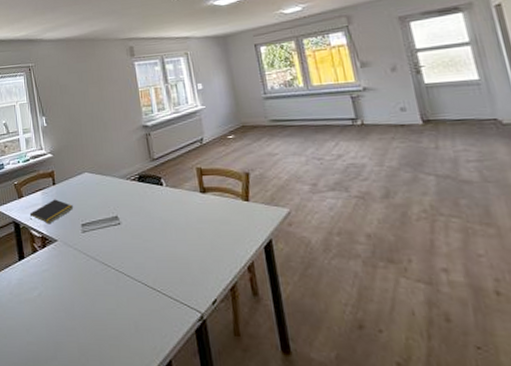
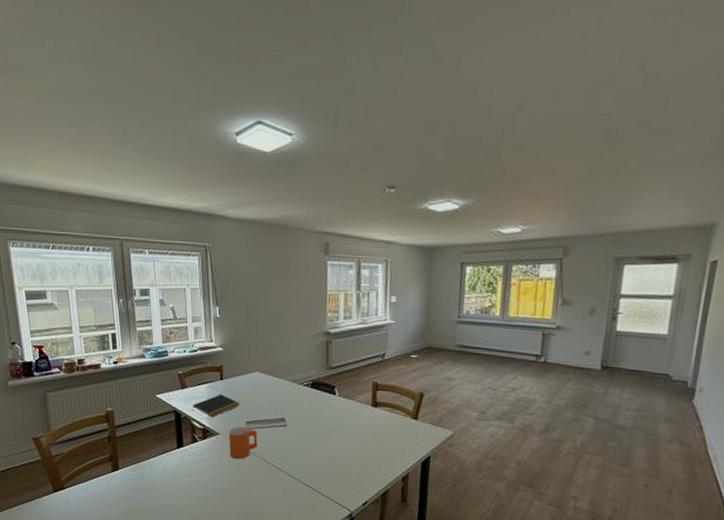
mug: none [66,229,96,265] -> present [228,426,258,459]

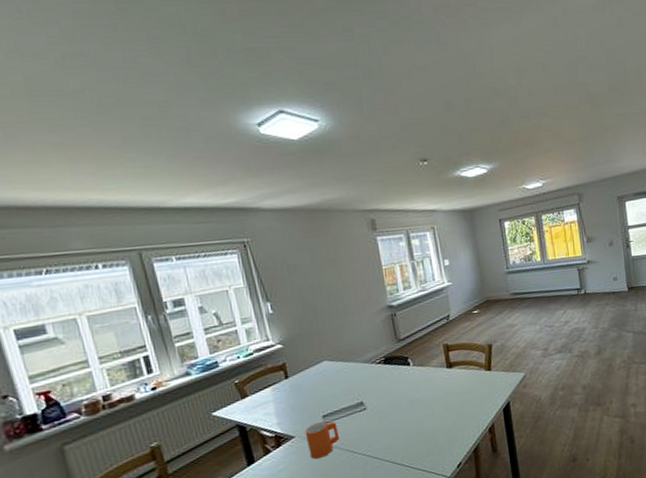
notepad: present [192,394,240,417] -> none [257,393,313,421]

